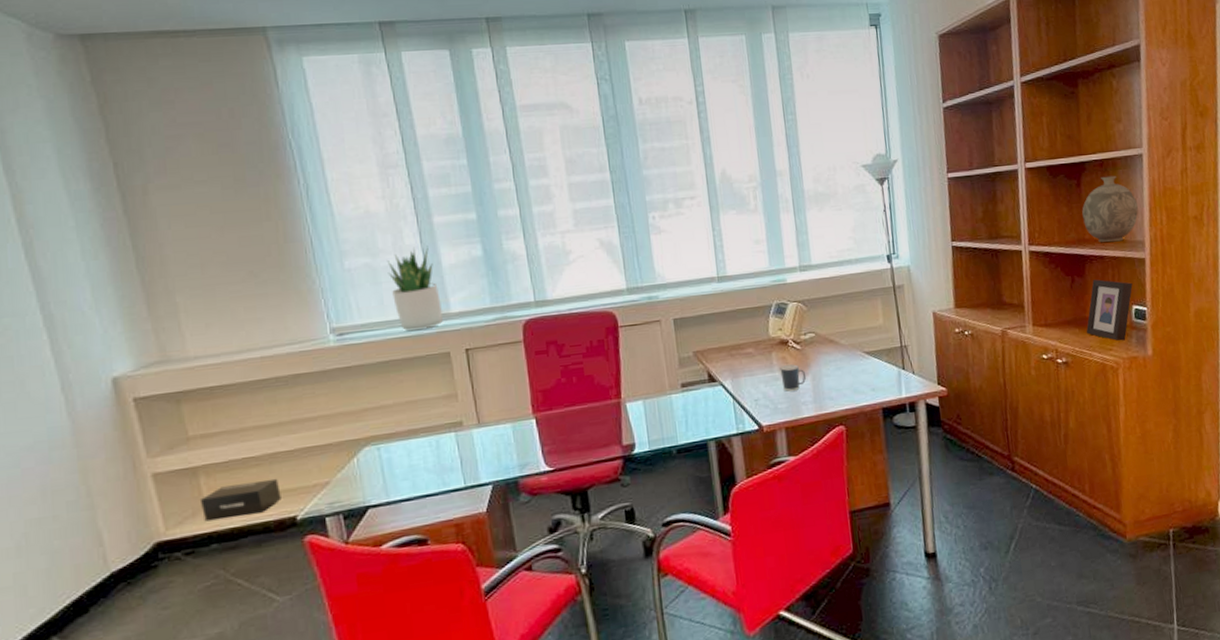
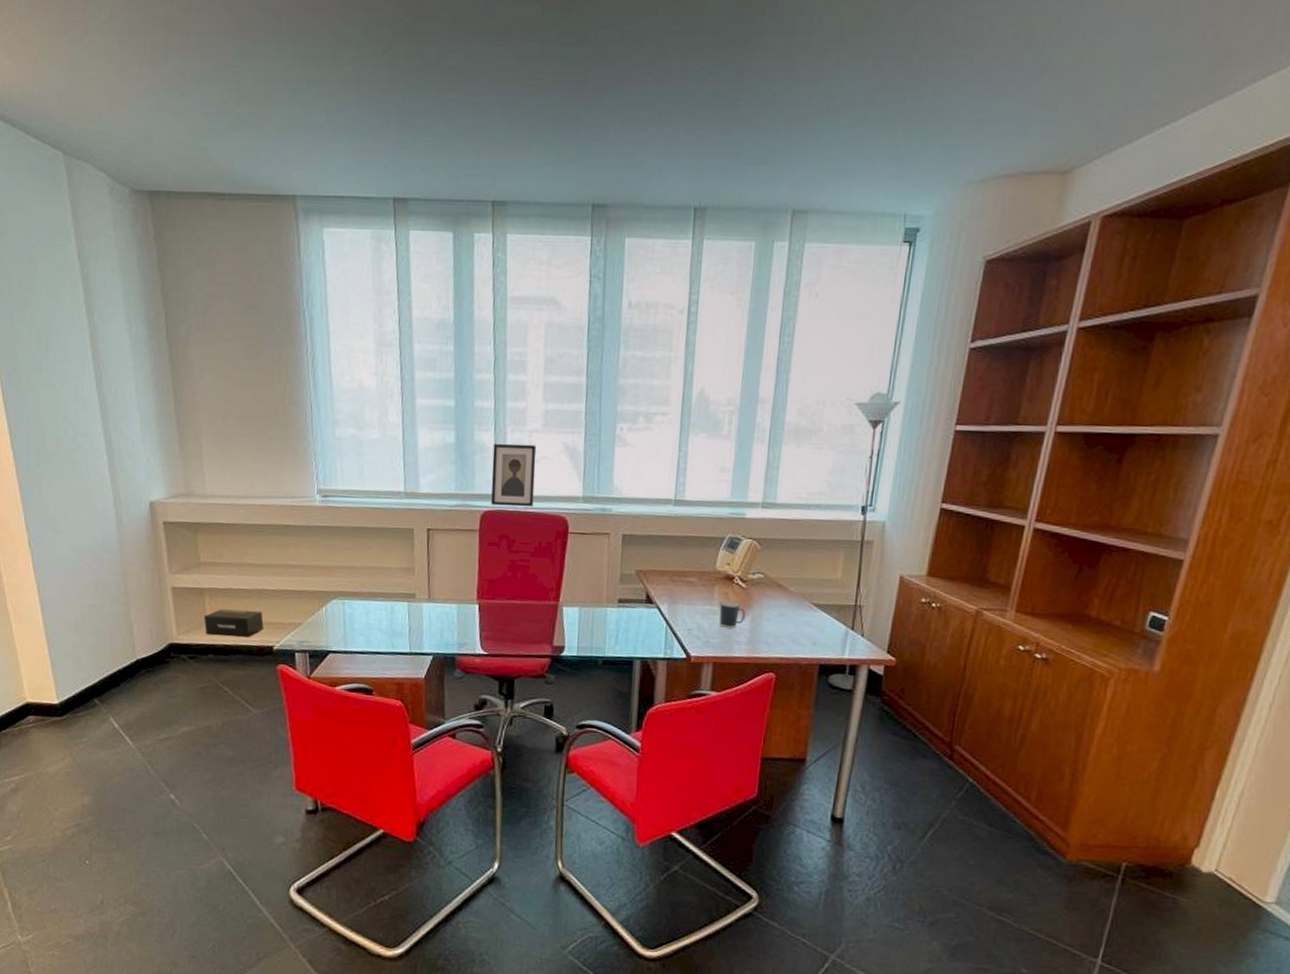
planter: present [386,245,443,332] -> none [370,426,412,505]
picture frame: none [525,245,577,313] -> present [491,443,537,508]
decorative vase: present [1082,175,1139,243] -> none [1113,455,1194,535]
picture frame: present [1086,279,1133,341] -> none [1080,574,1157,649]

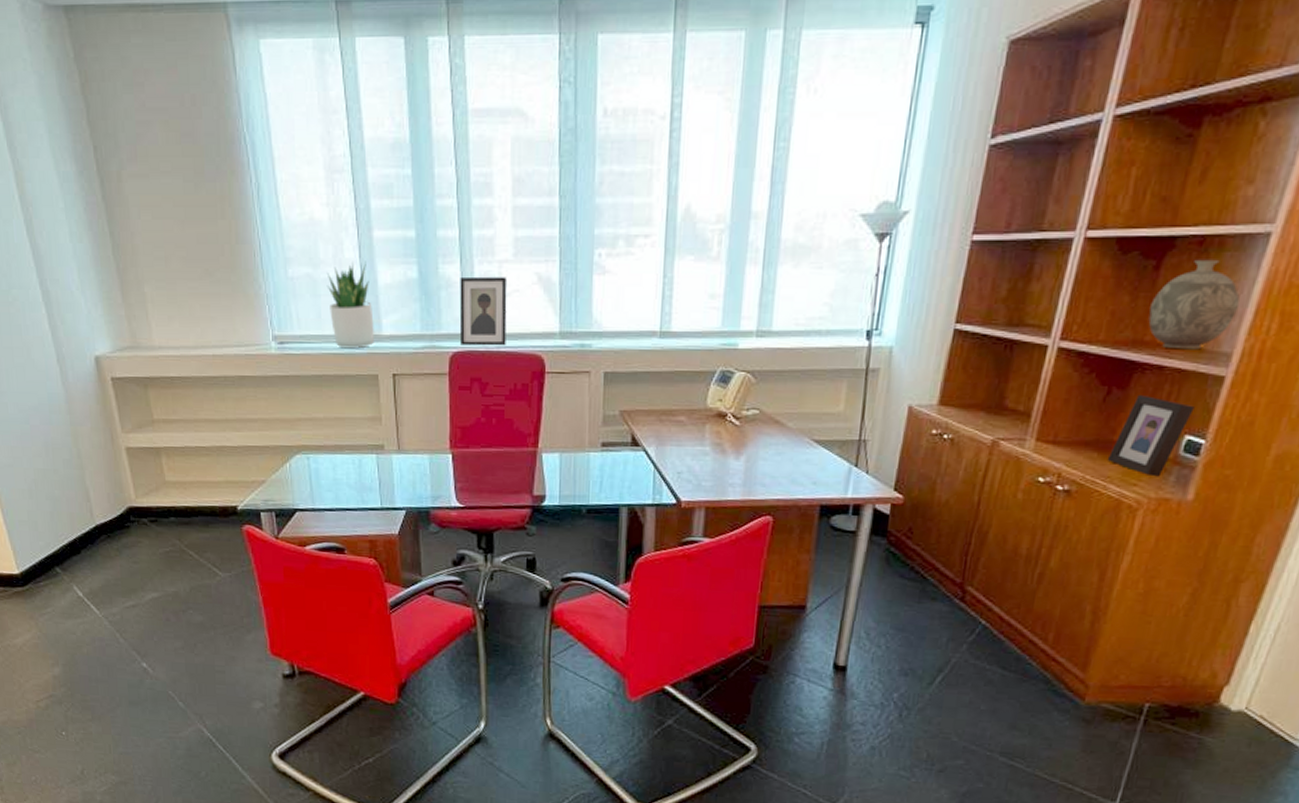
box: present [203,609,264,637] -> none [161,469,226,498]
planter: none [370,426,412,505] -> present [326,261,374,349]
mug: present [719,601,745,628] -> none [711,441,739,470]
picture frame: none [1080,574,1157,649] -> present [1107,395,1195,477]
decorative vase: none [1113,455,1194,535] -> present [1148,259,1240,350]

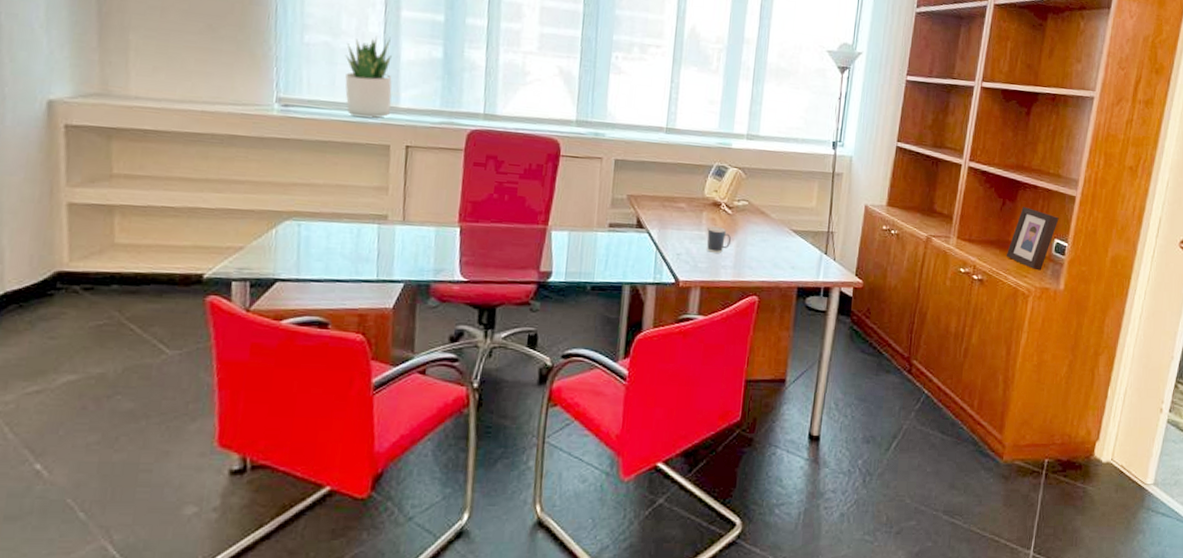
picture frame: present [459,276,507,346] -> none [479,62,531,129]
mug: none [711,441,739,470] -> present [706,226,731,253]
decorative vase: present [1148,259,1240,350] -> none [1025,110,1080,176]

